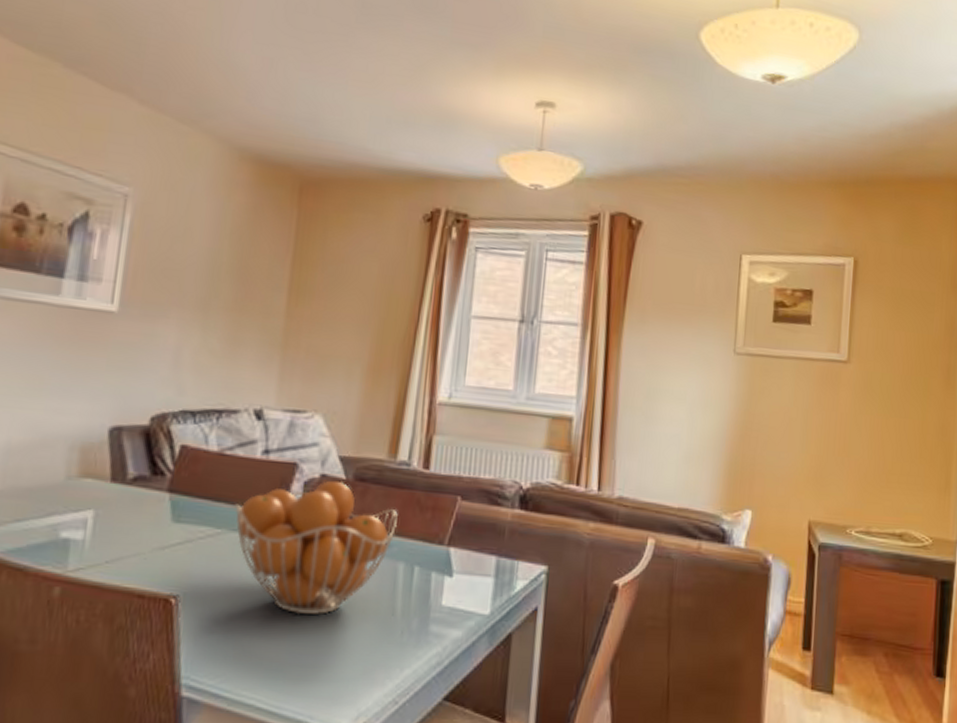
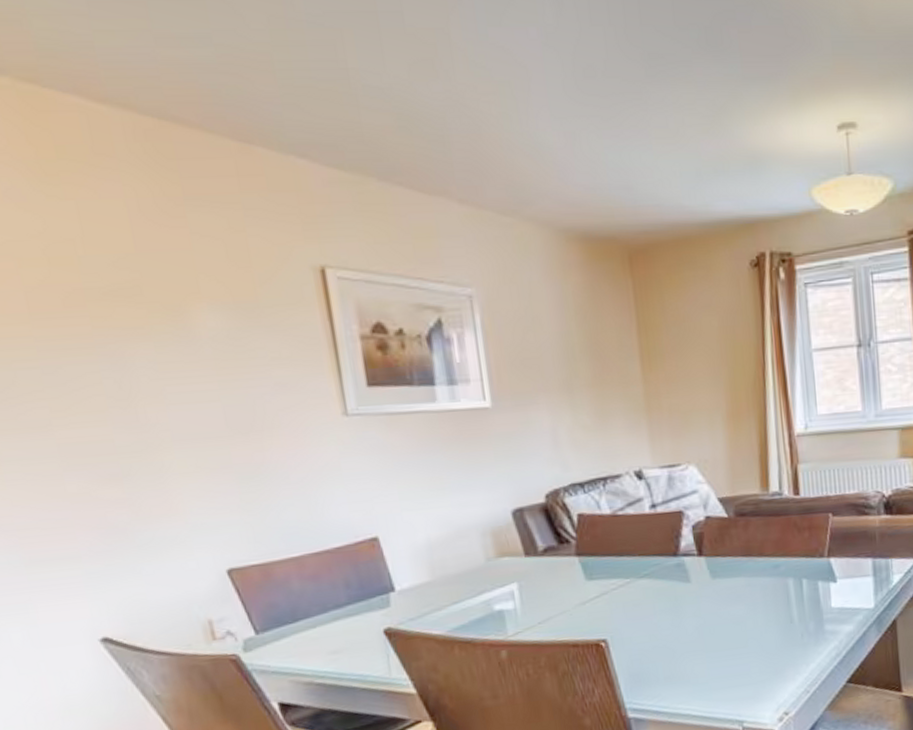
fruit basket: present [235,480,398,615] -> none [637,519,780,637]

